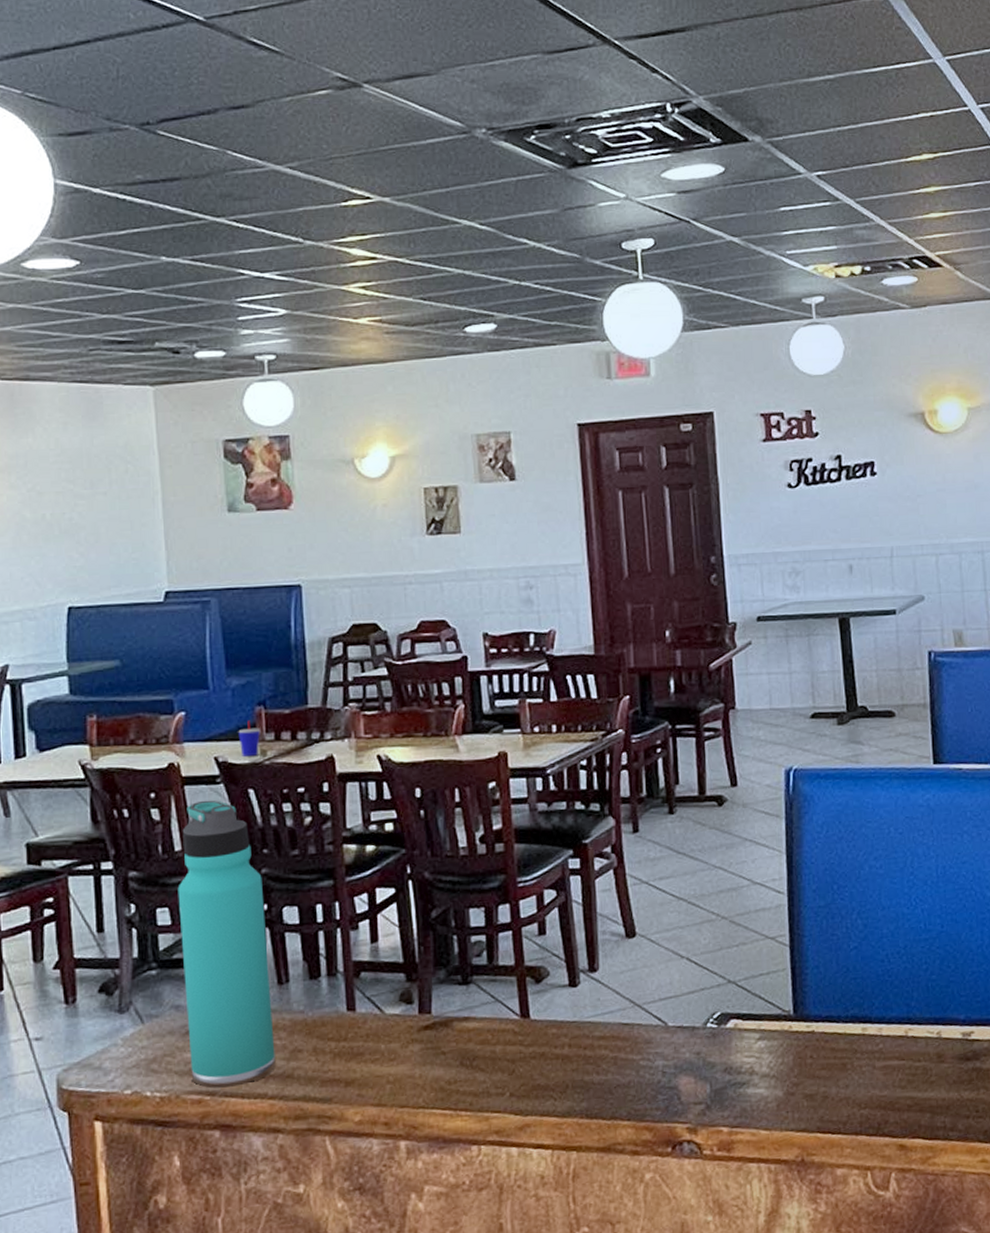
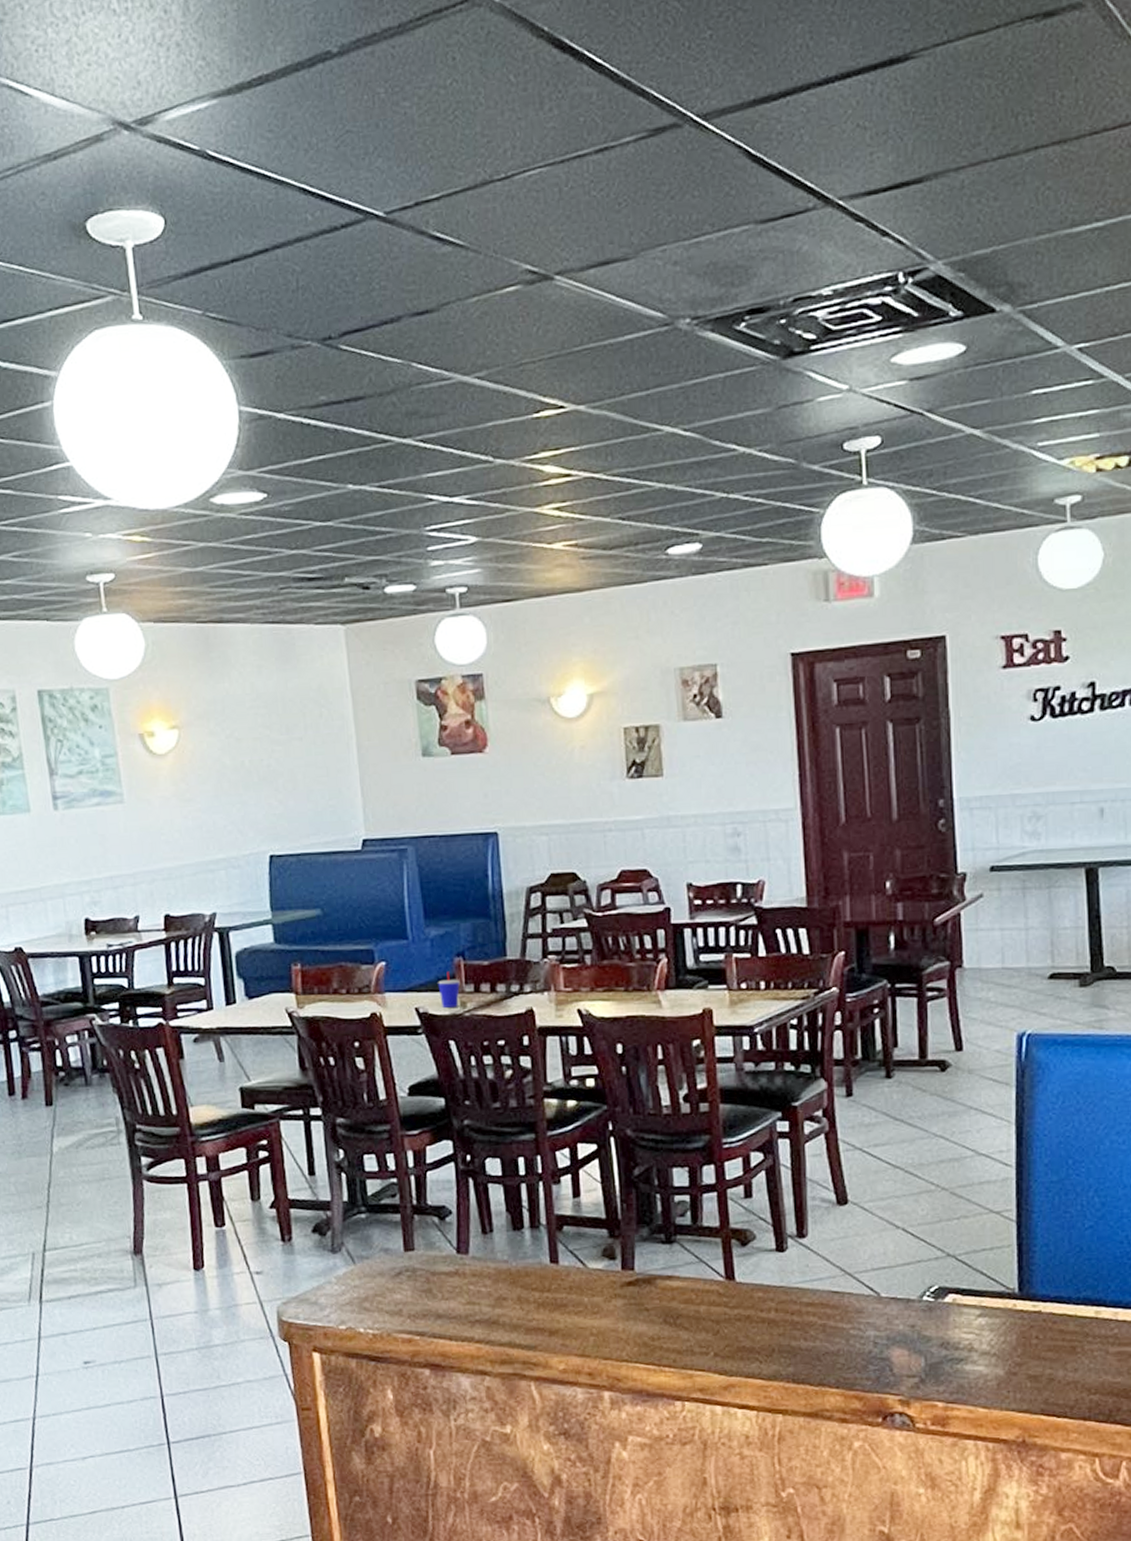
thermos bottle: present [178,800,276,1089] -> none [383,1050,482,1329]

